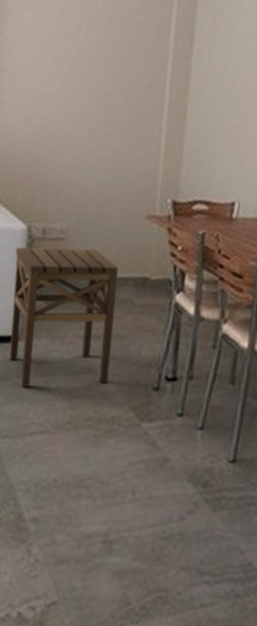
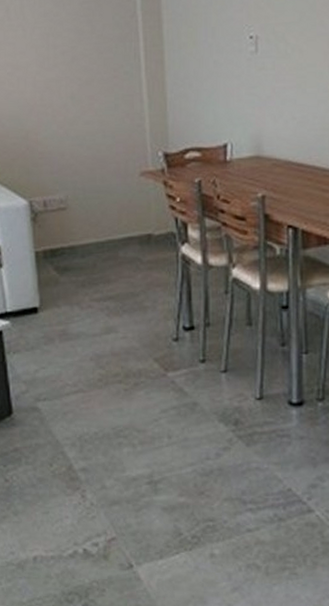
side table: present [9,247,119,387] -> none [22,214,129,353]

